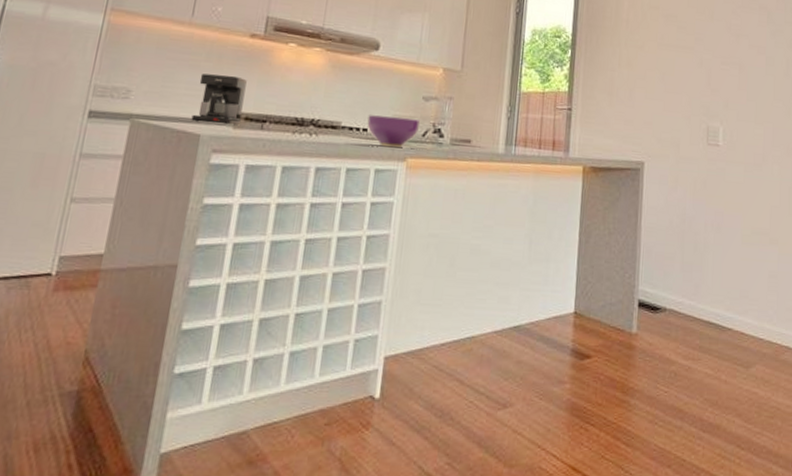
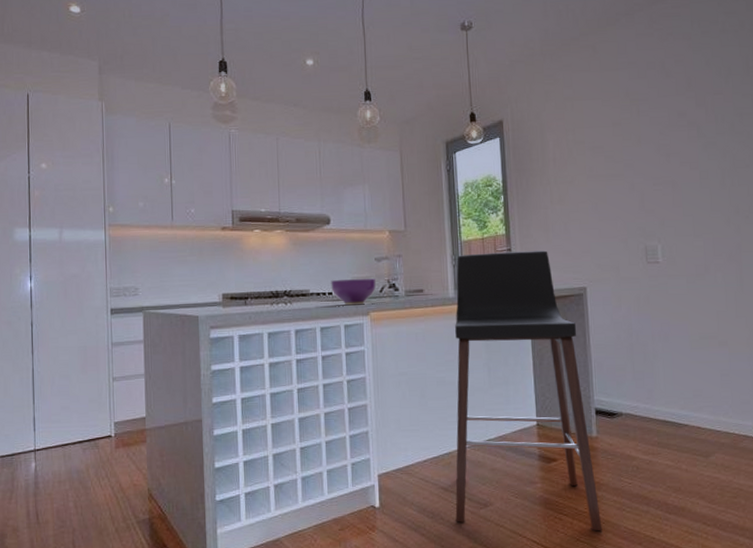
coffee maker: present [191,73,247,125] -> none [188,264,228,306]
bar stool: none [467,107,631,448] -> present [455,250,603,531]

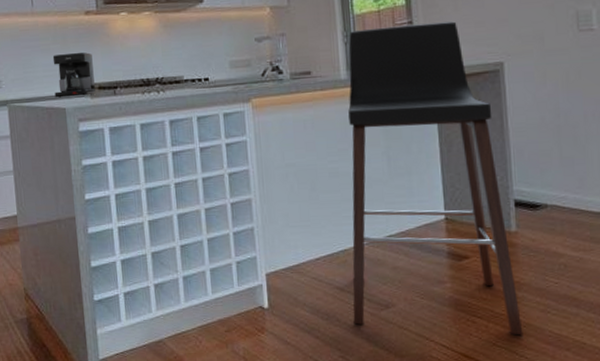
coffee maker: none [188,264,228,306] -> present [52,51,96,98]
bowl: present [331,279,377,306] -> none [207,61,258,92]

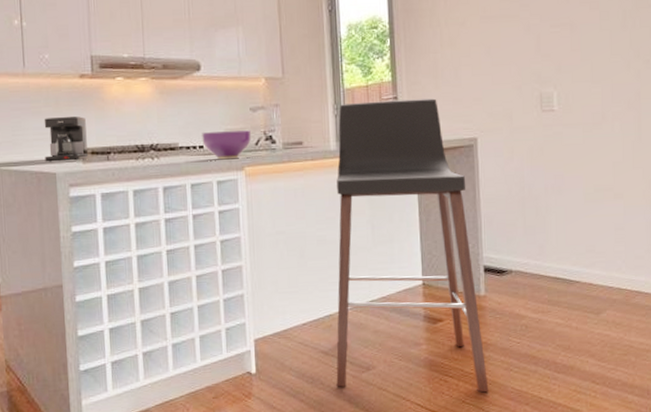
bowl: none [207,61,258,92] -> present [202,130,252,160]

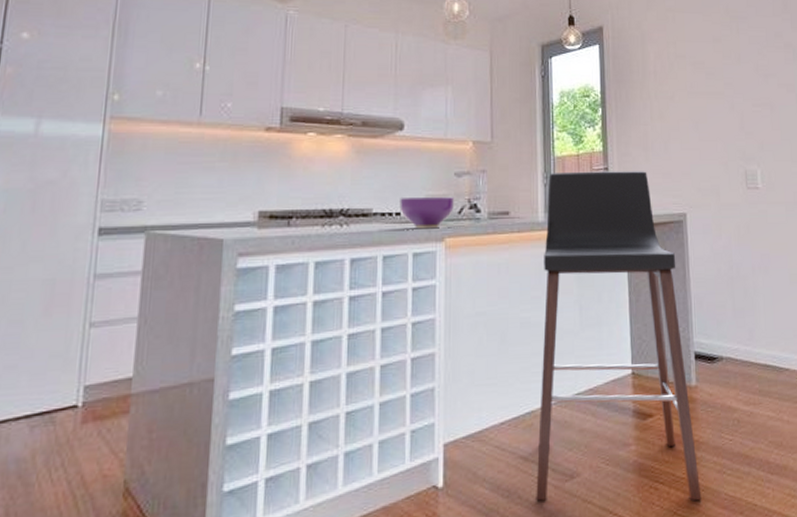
coffee maker: present [44,115,89,162] -> none [211,173,267,226]

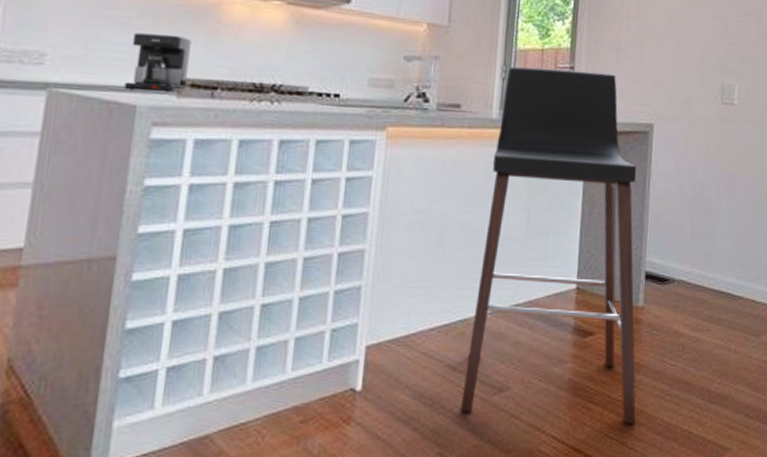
coffee maker: none [211,173,267,226] -> present [124,33,191,94]
bowl: present [399,197,455,229] -> none [339,78,402,116]

